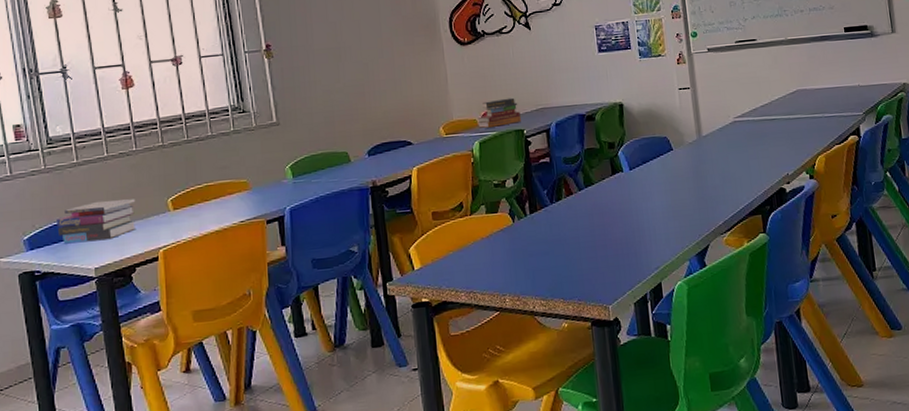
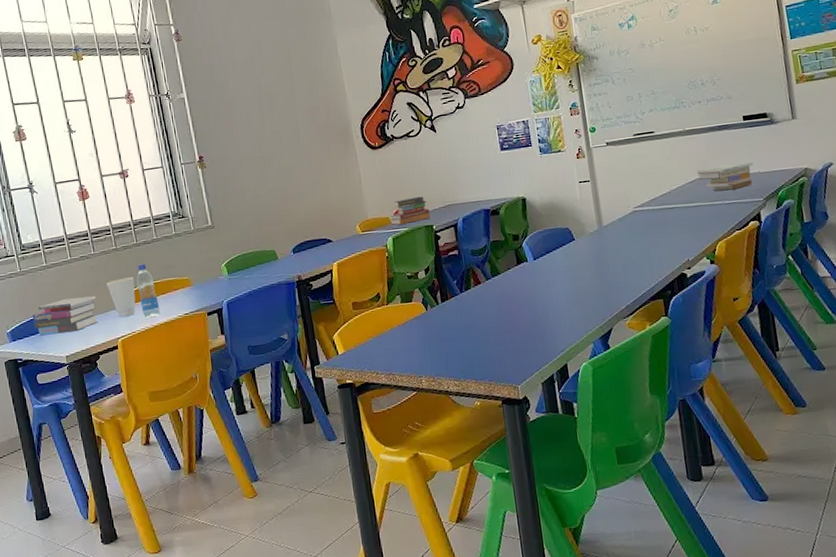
cup: none [149,178,183,225] -> present [106,277,136,318]
bottle: none [184,163,211,226] -> present [136,263,160,318]
books: none [797,74,854,104] -> present [696,162,753,191]

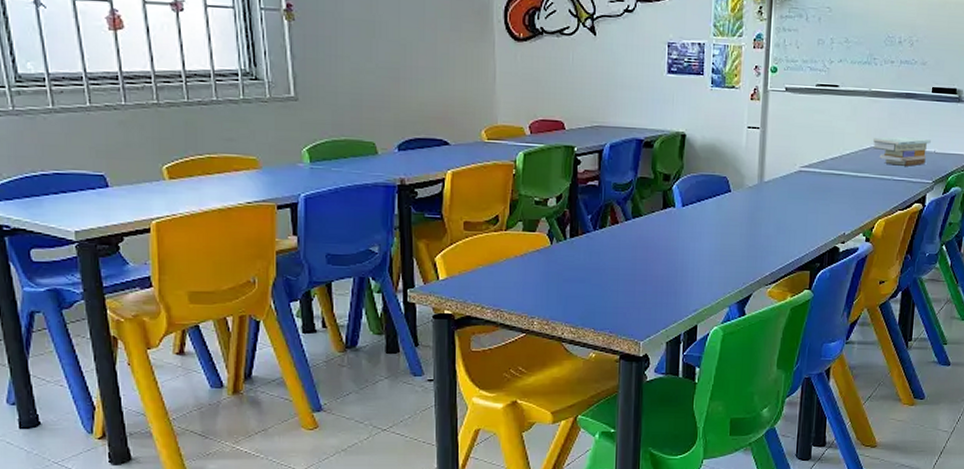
books: present [32,296,97,336] -> none [28,156,124,202]
cup: present [106,277,136,318] -> none [140,143,180,194]
bottle: present [136,263,160,318] -> none [183,129,213,200]
books: present [390,196,430,225] -> none [524,108,573,139]

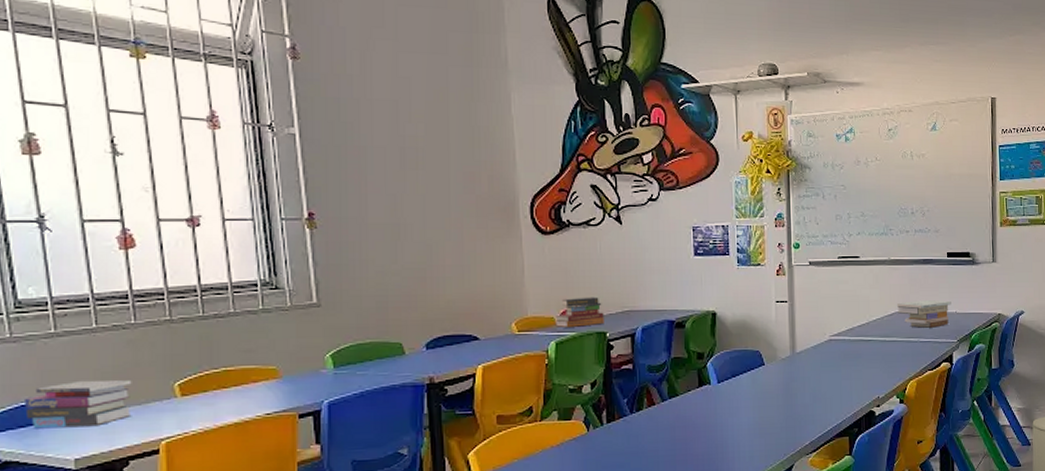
books: none [28,156,124,202] -> present [25,380,132,429]
books: none [524,108,573,139] -> present [555,297,604,327]

